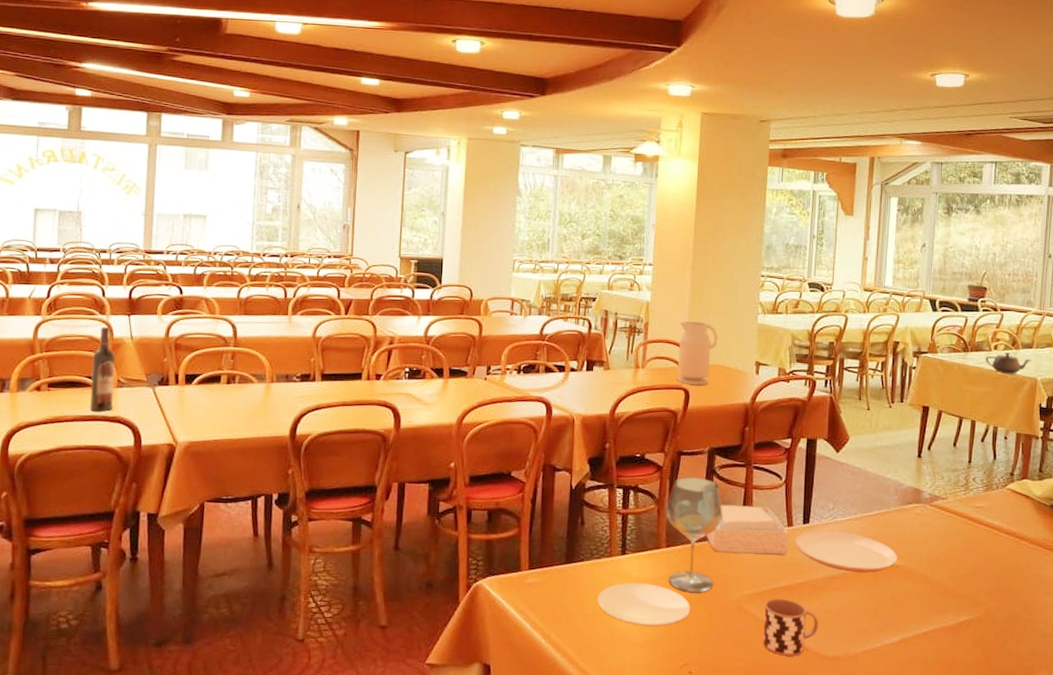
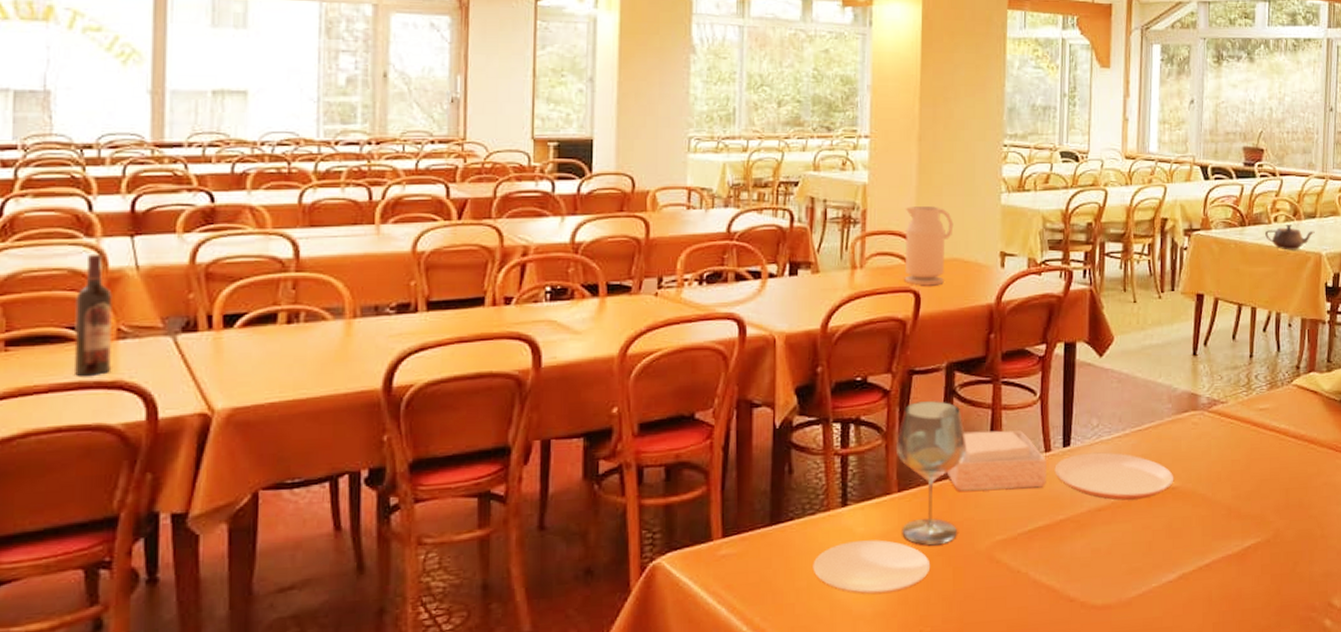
cup: present [763,598,818,656] -> none [1020,541,1084,612]

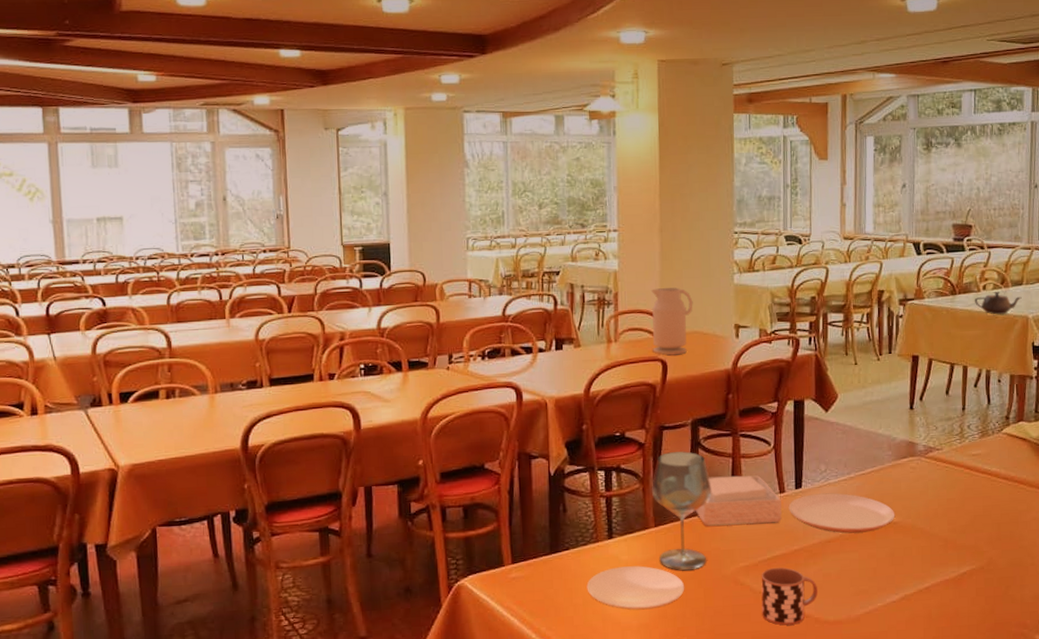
wine bottle: present [73,253,113,376] -> none [13,348,42,442]
cup: none [1020,541,1084,612] -> present [761,567,818,626]

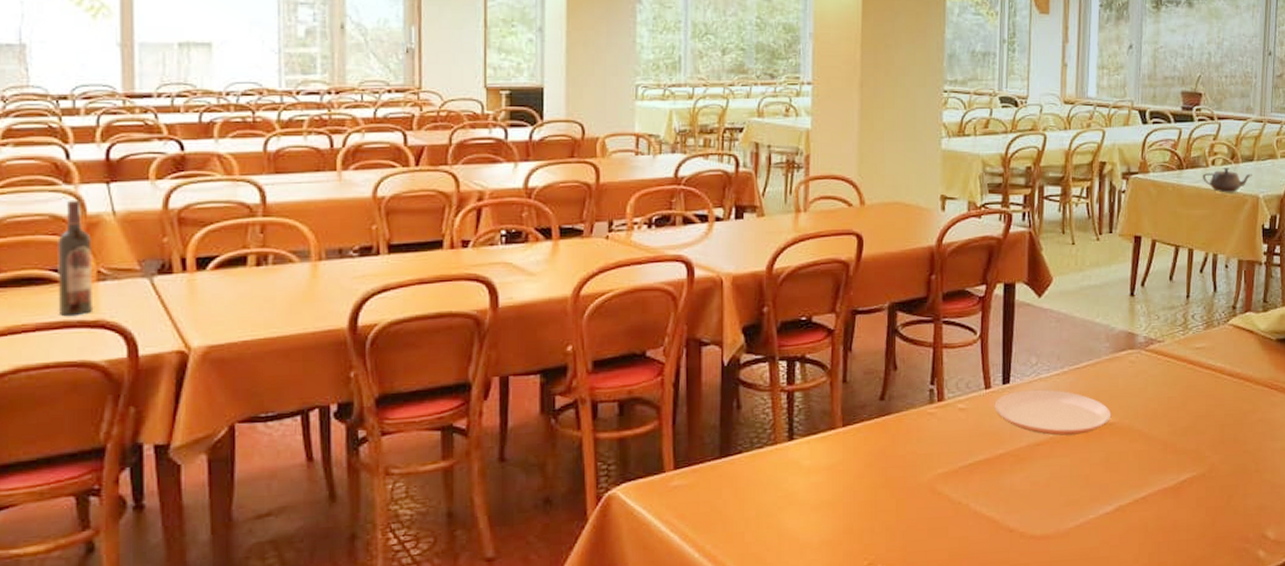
wine bottle: none [13,348,42,442] -> present [57,199,94,315]
plate: present [586,566,685,610] -> none [761,472,875,524]
water jug: present [652,288,693,356] -> none [847,151,895,229]
wine glass: present [652,451,712,570] -> none [841,340,909,477]
napkin holder: present [695,475,782,526] -> none [889,368,987,426]
cup: present [761,567,818,626] -> none [961,474,1024,541]

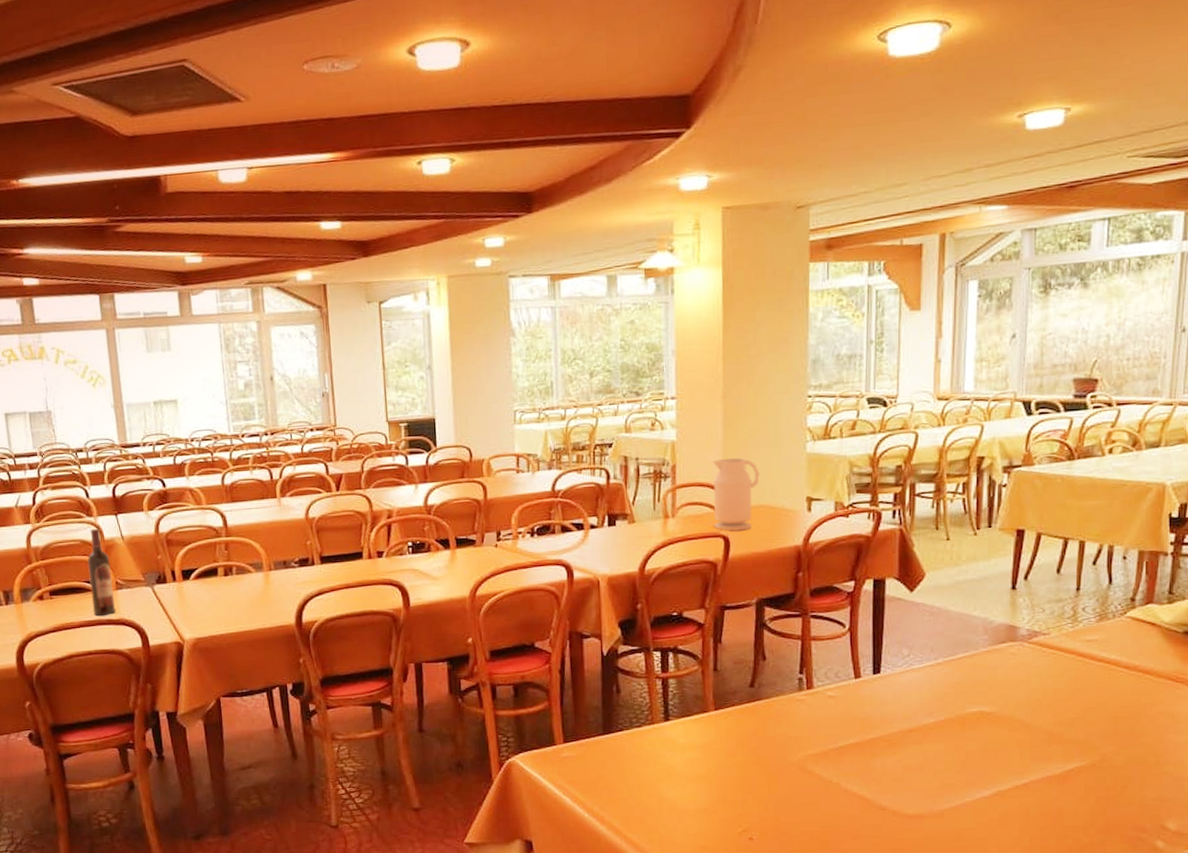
water jug: none [847,151,895,229] -> present [713,458,760,531]
plate: present [994,389,1112,436] -> none [864,679,990,723]
teapot: present [1203,168,1252,193] -> none [1098,455,1158,482]

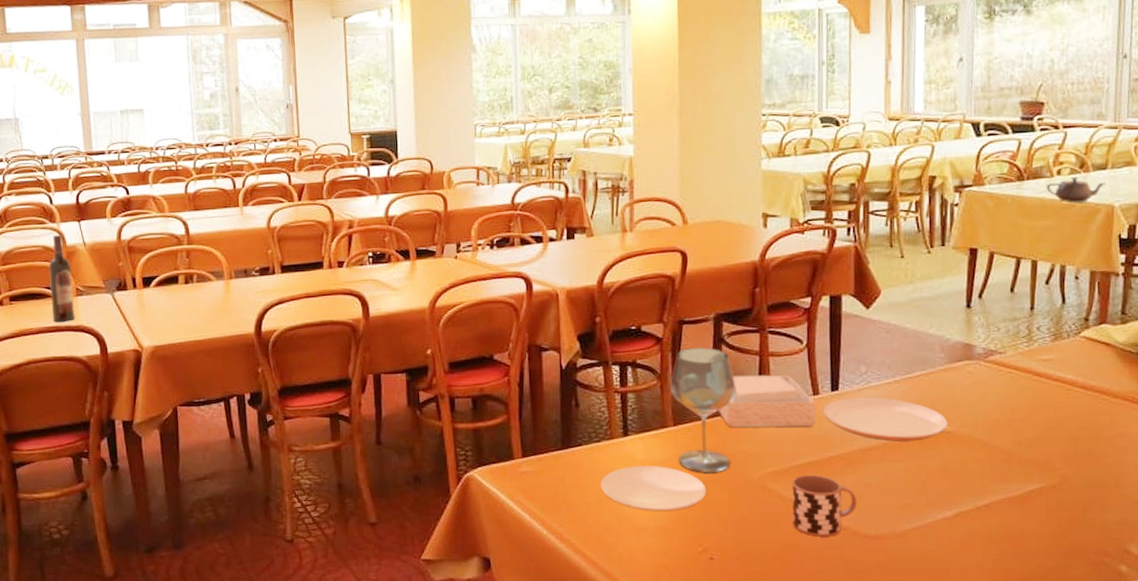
plate: none [641,749,747,794] -> present [600,466,707,512]
wine glass: none [712,633,778,755] -> present [670,348,736,472]
water jug: present [713,458,760,531] -> none [670,174,716,246]
napkin holder: none [759,658,857,711] -> present [718,374,816,428]
cup: none [831,756,896,817] -> present [791,474,856,537]
plate: none [864,679,990,723] -> present [823,397,949,442]
teapot: none [1098,455,1158,482] -> present [1047,177,1106,203]

